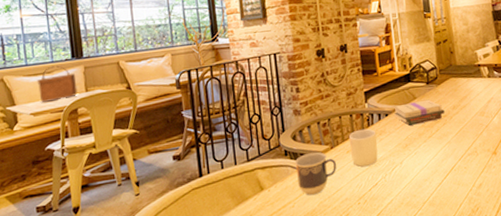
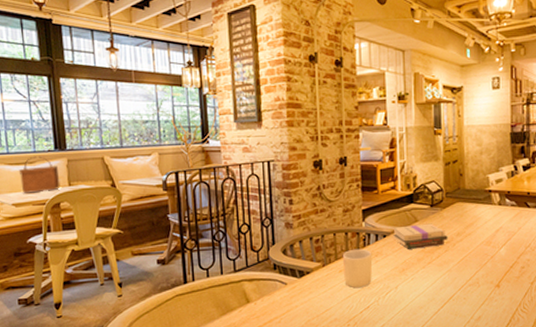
cup: present [295,151,337,196] -> none [284,268,328,313]

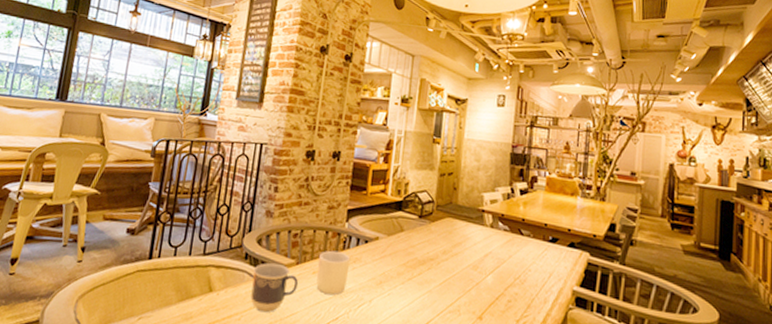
handbag: present [18,156,61,195] -> none [12,102,54,140]
cup: none [284,268,328,313] -> present [250,262,299,313]
books: present [392,223,448,249] -> none [374,234,433,262]

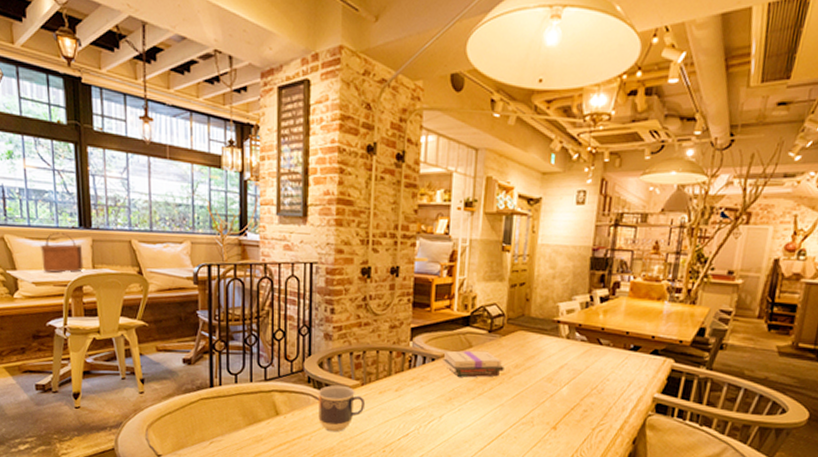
handbag: none [12,102,54,140] -> present [40,232,84,274]
mug: present [316,250,351,295] -> none [383,370,418,412]
books: none [374,234,433,262] -> present [441,350,504,378]

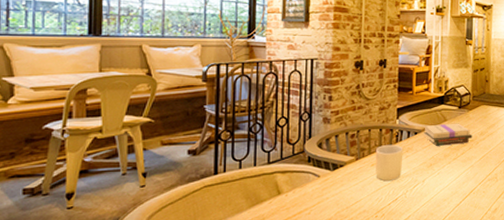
handbag: present [40,232,84,274] -> none [43,40,90,79]
cup: present [318,384,366,432] -> none [317,161,360,204]
mug: none [383,370,418,412] -> present [375,144,404,180]

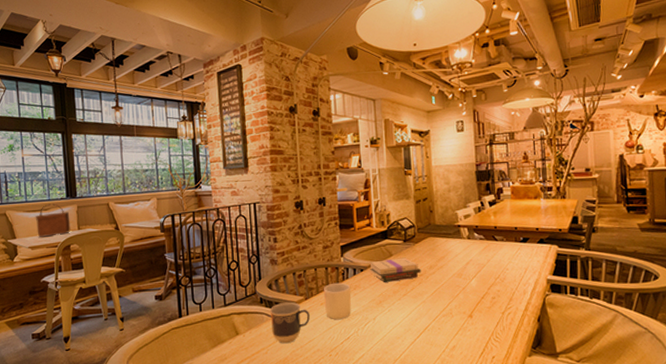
handbag: none [43,40,90,79] -> present [35,203,71,238]
cup: none [317,161,360,204] -> present [269,301,311,344]

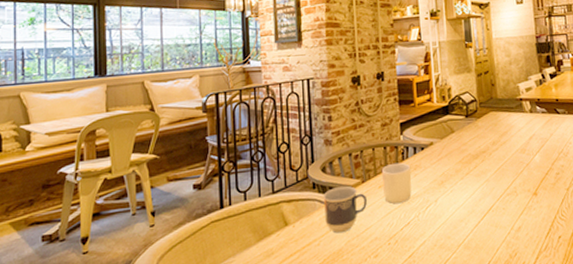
handbag: present [35,203,71,238] -> none [55,83,98,123]
books: present [369,257,421,282] -> none [430,133,484,161]

